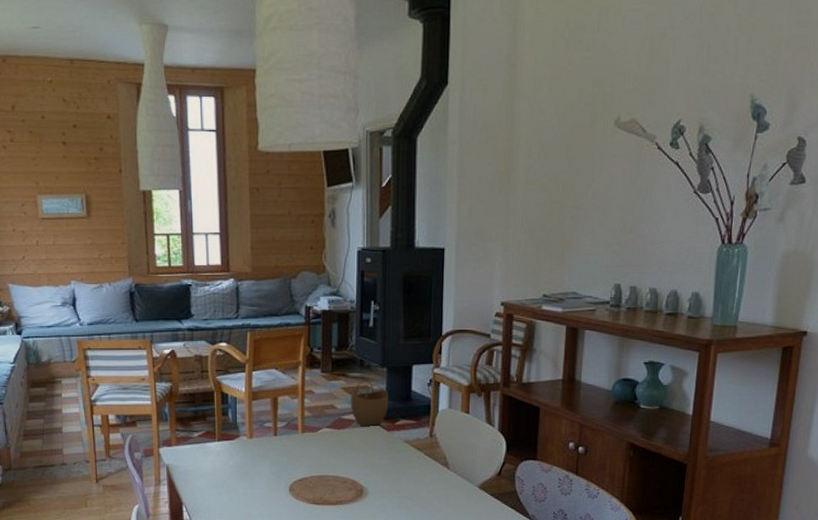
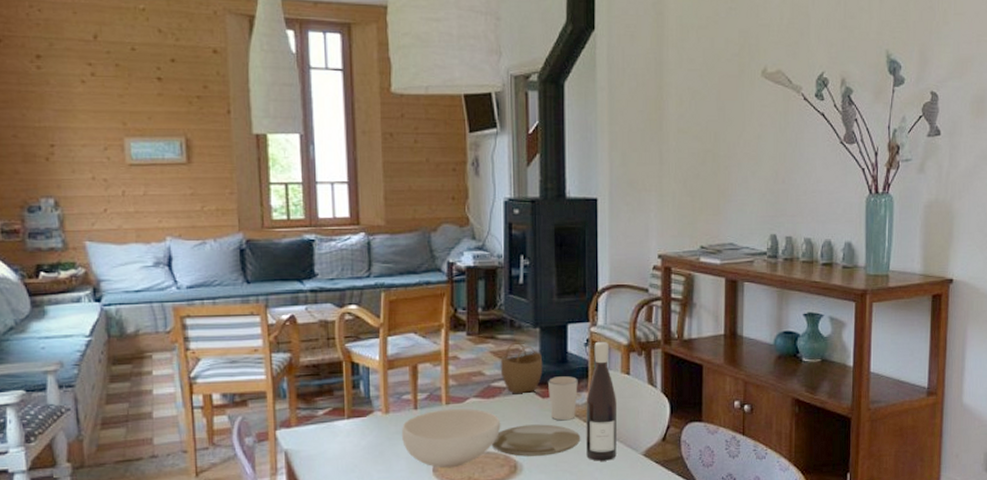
bowl: none [264,437,350,489] -> present [402,409,501,469]
plate: none [341,454,422,483] -> present [492,424,581,457]
cup: none [392,412,425,453] -> present [547,376,583,421]
bottle: none [426,382,457,491] -> present [586,341,618,461]

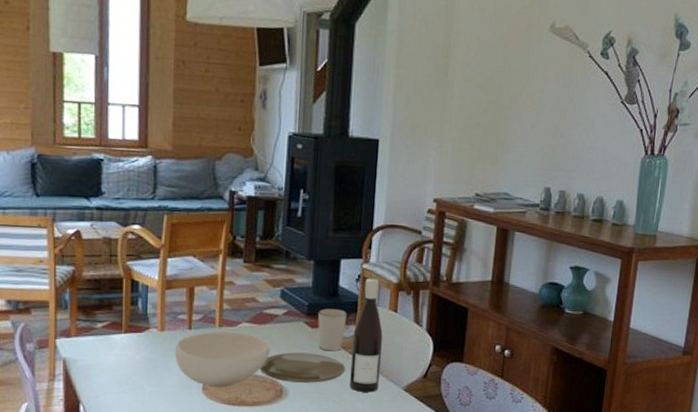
woven basket: present [500,342,543,393] -> none [273,272,315,322]

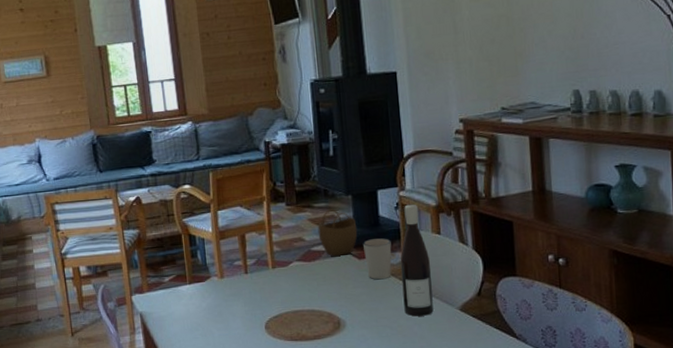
bowl: present [175,331,270,388] -> none [236,271,323,326]
plate: present [260,352,346,383] -> none [316,283,398,314]
woven basket: none [273,272,315,322] -> present [317,209,358,256]

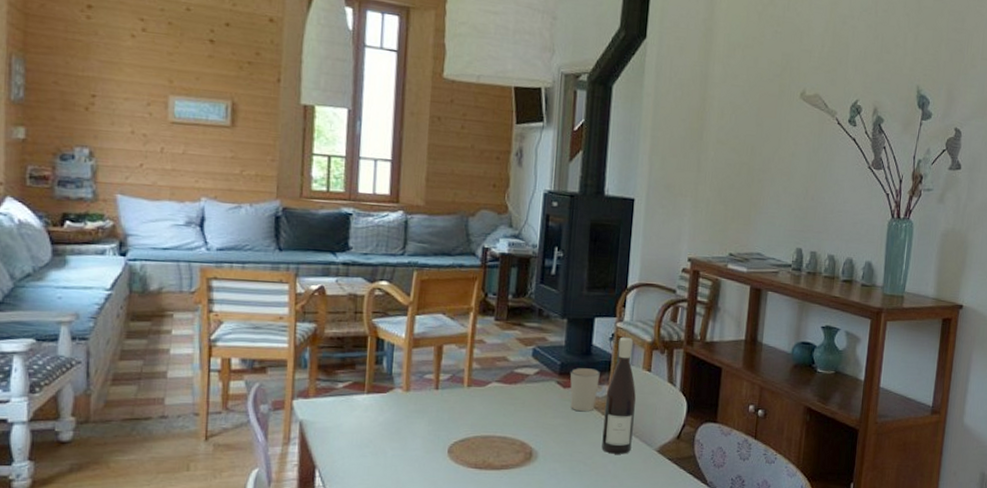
woven basket: present [317,209,358,256] -> none [524,330,568,382]

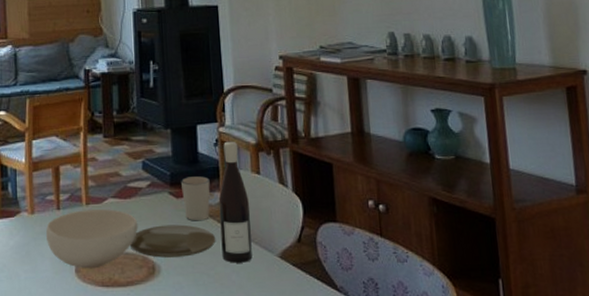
bowl: none [420,391,521,451] -> present [46,209,138,269]
plate: none [510,413,598,445] -> present [130,224,216,258]

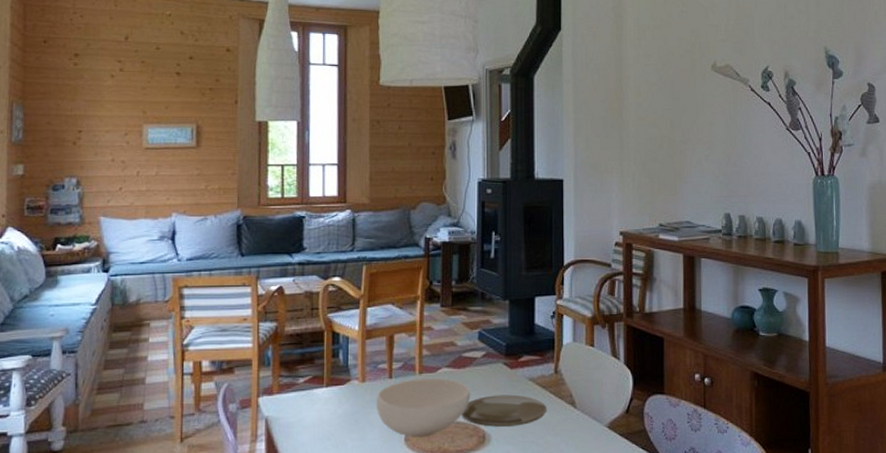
cup: present [180,176,216,221] -> none [515,348,550,392]
bottle: present [218,141,253,263] -> none [552,314,583,433]

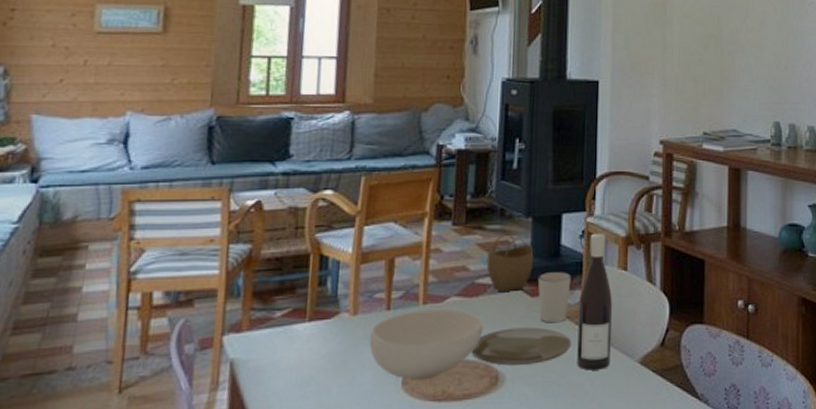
woven basket: none [471,314,512,364] -> present [486,233,534,291]
cup: none [515,348,550,392] -> present [537,272,576,323]
bottle: none [552,314,583,433] -> present [577,233,613,370]

